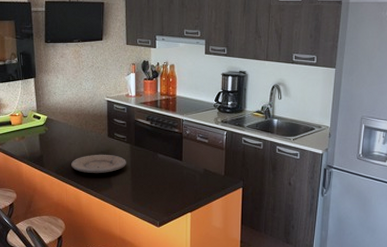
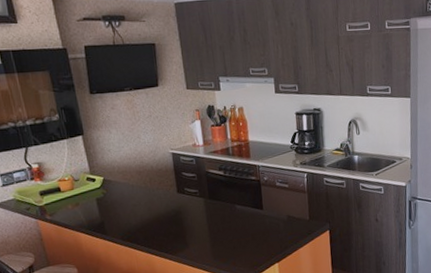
plate: present [71,154,126,173] -> none [138,212,202,235]

